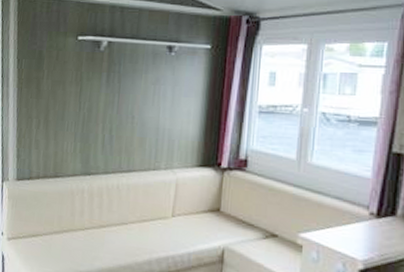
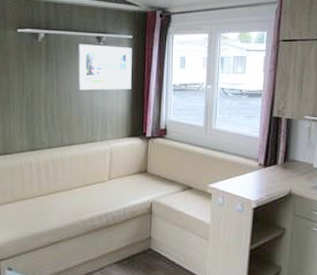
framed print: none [142,54,210,110] -> present [78,44,132,91]

